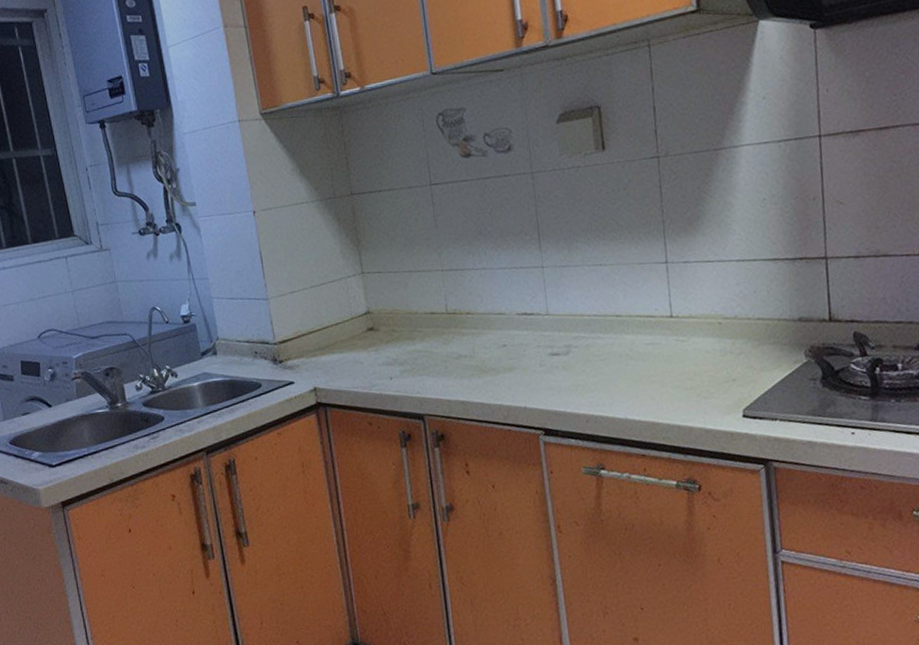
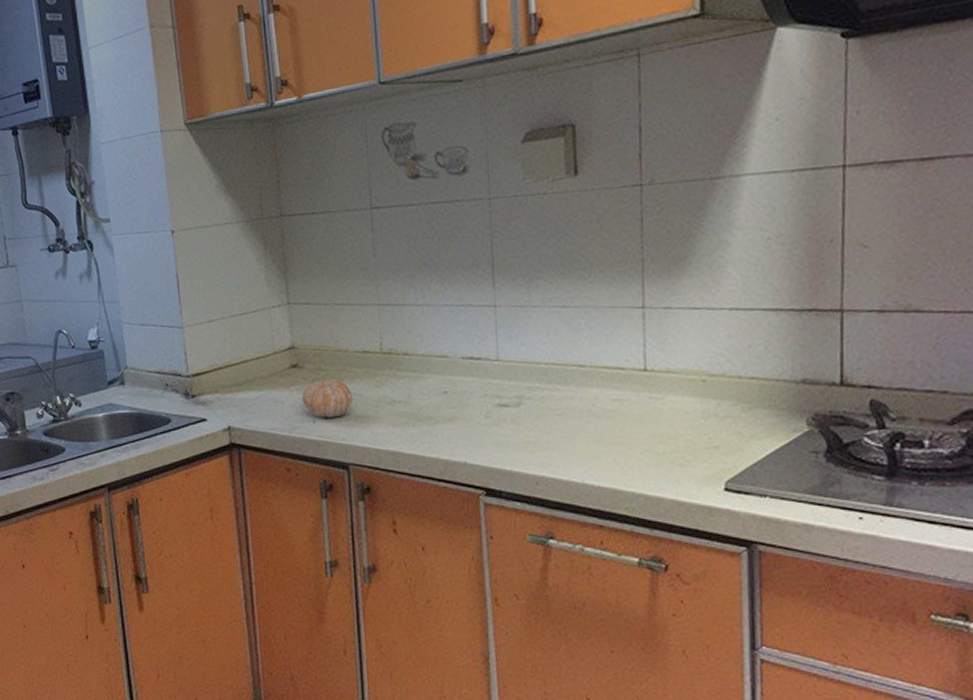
fruit: none [378,338,425,375] -> present [301,378,353,418]

